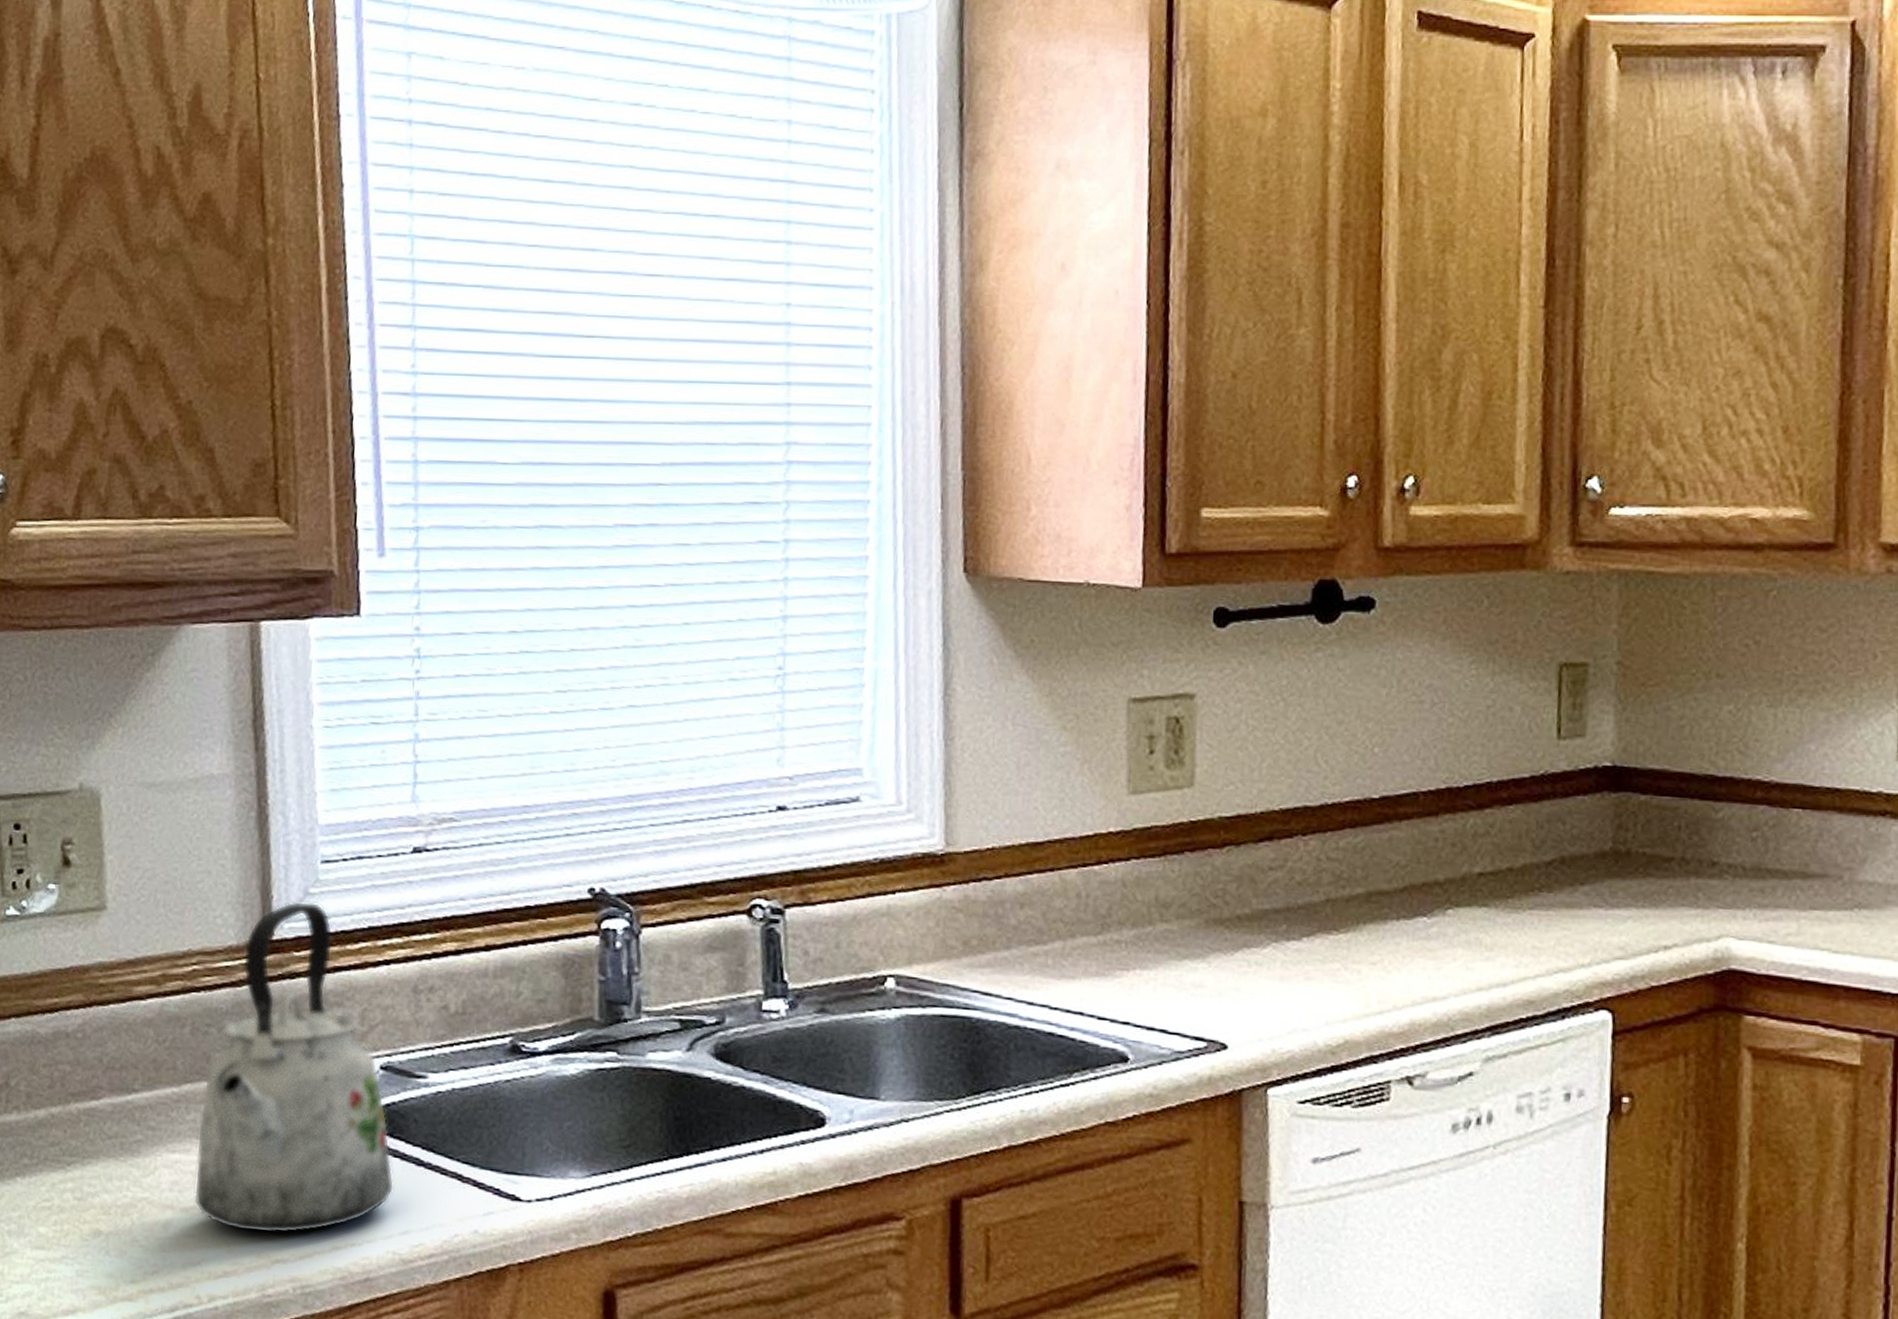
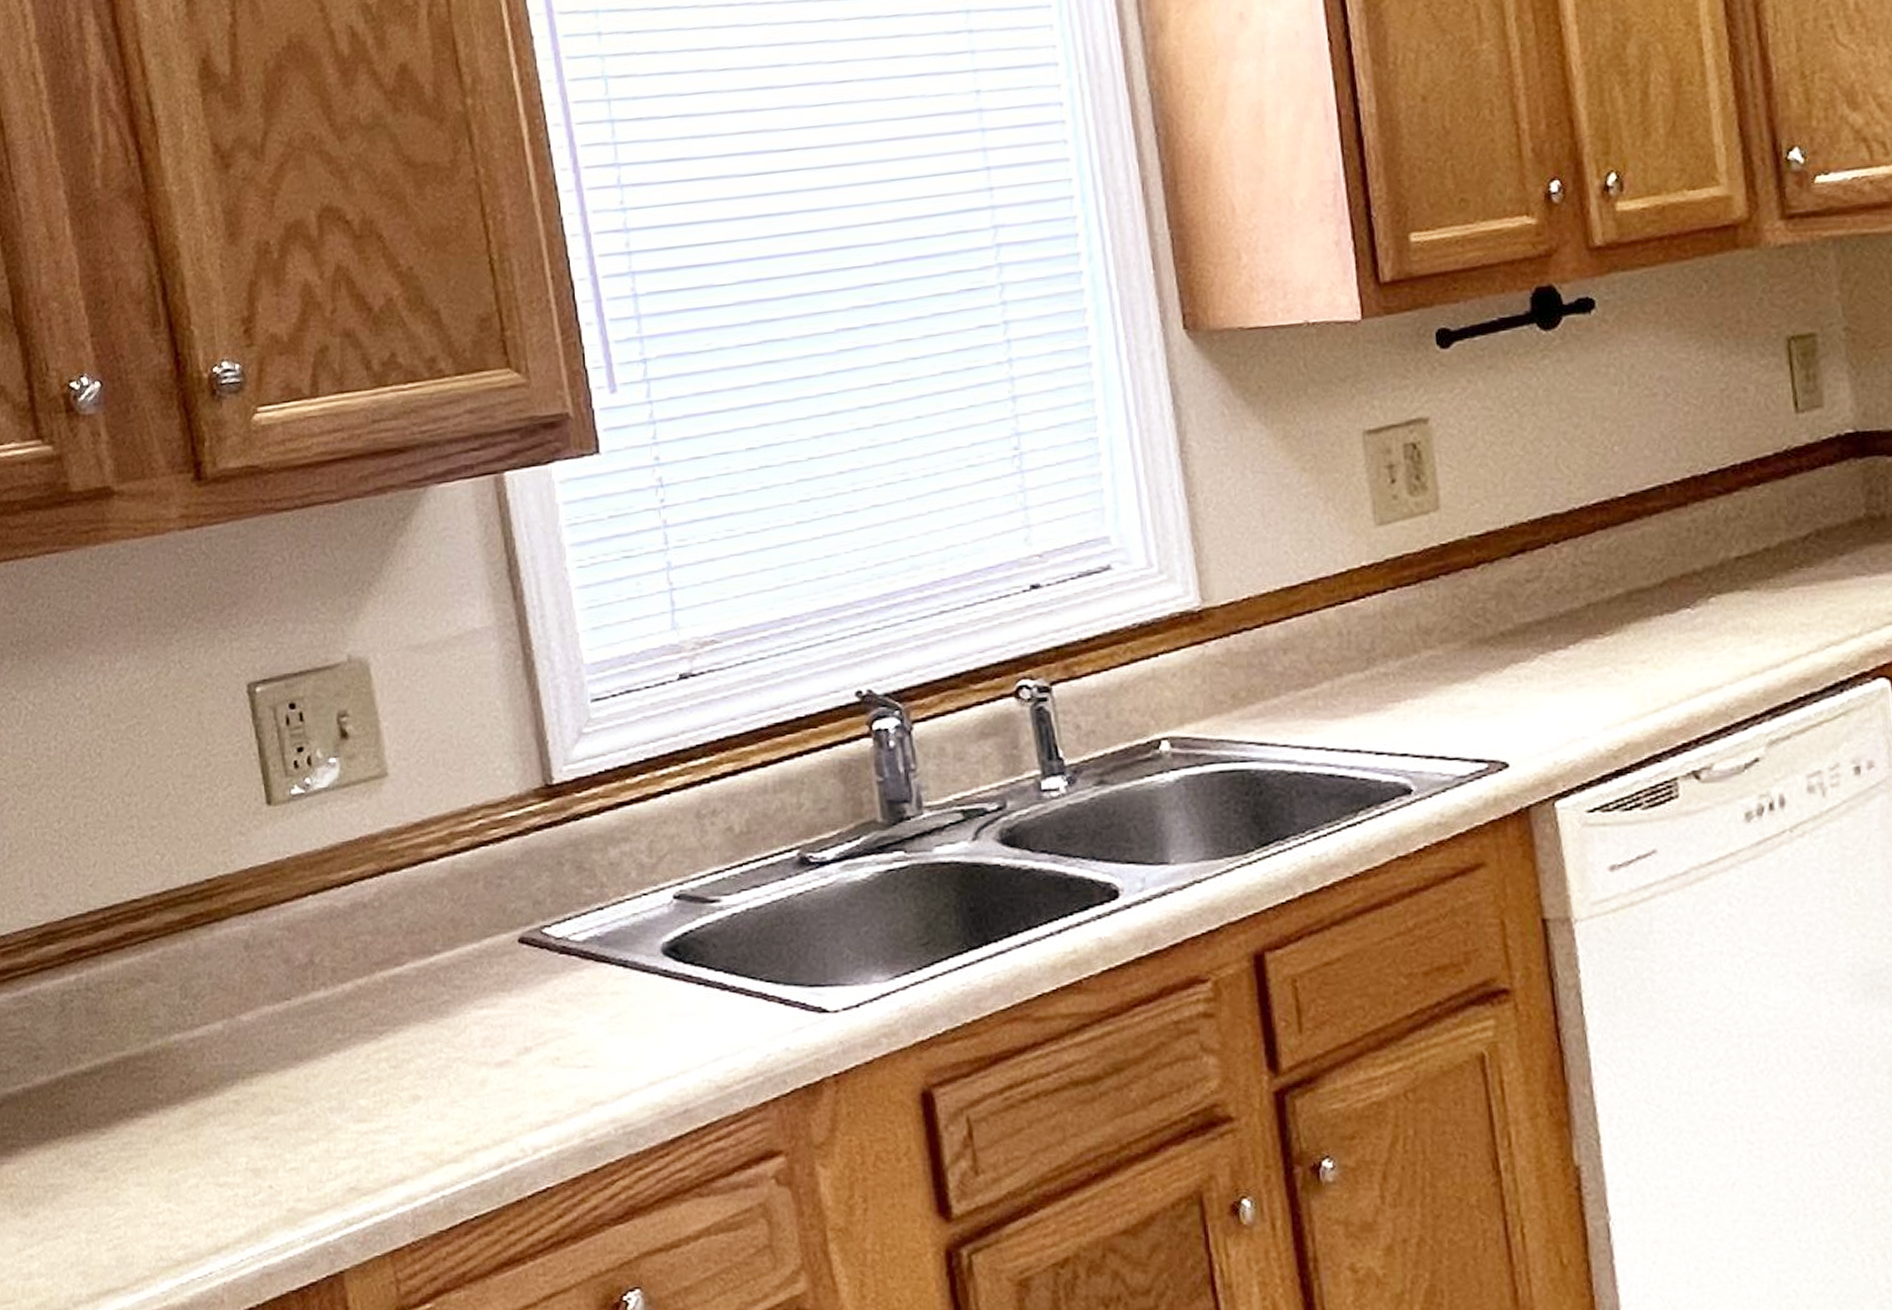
kettle: present [194,901,395,1234] -> none [503,741,702,1079]

